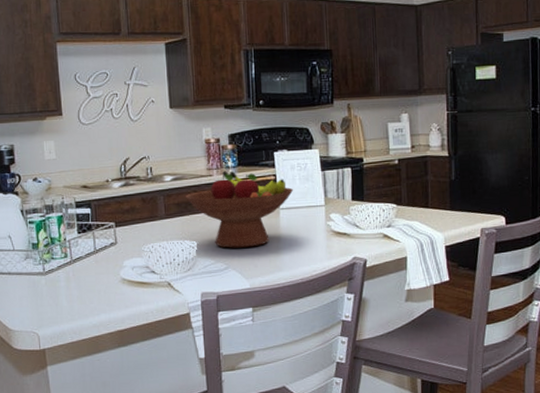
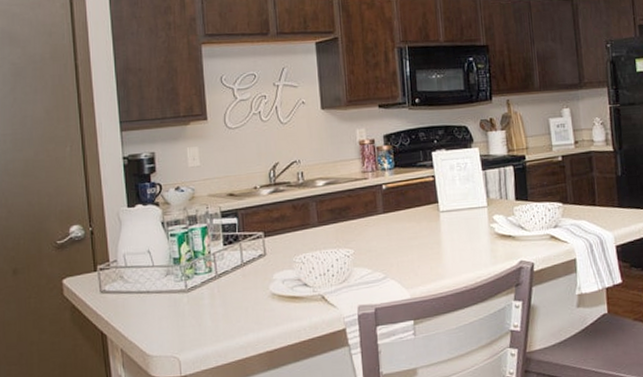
fruit bowl: present [185,170,294,248] -> none [338,172,454,256]

